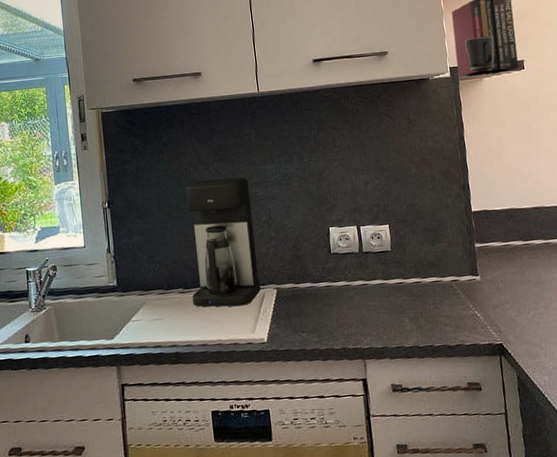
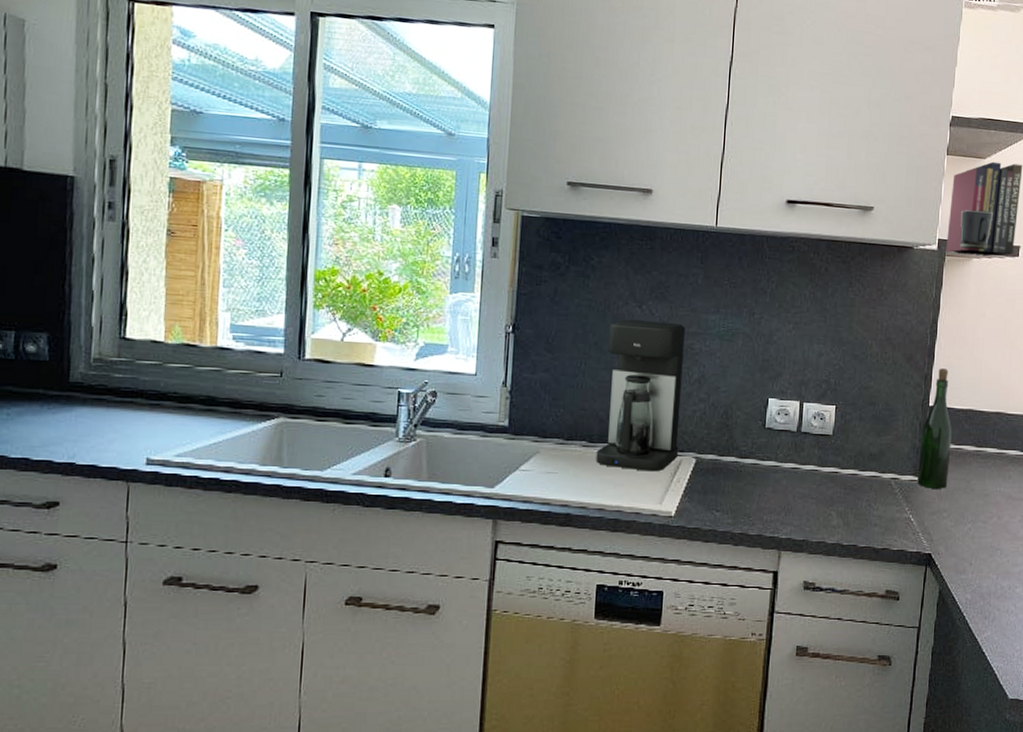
wine bottle: none [470,176,504,285] -> present [917,368,952,489]

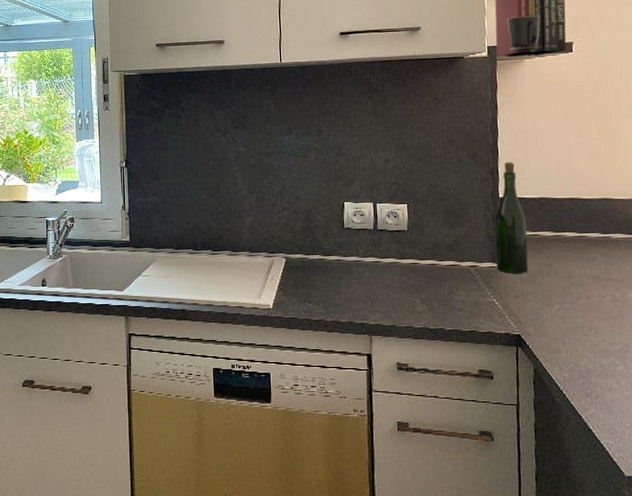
coffee maker: present [596,319,685,472] -> none [201,146,270,272]

